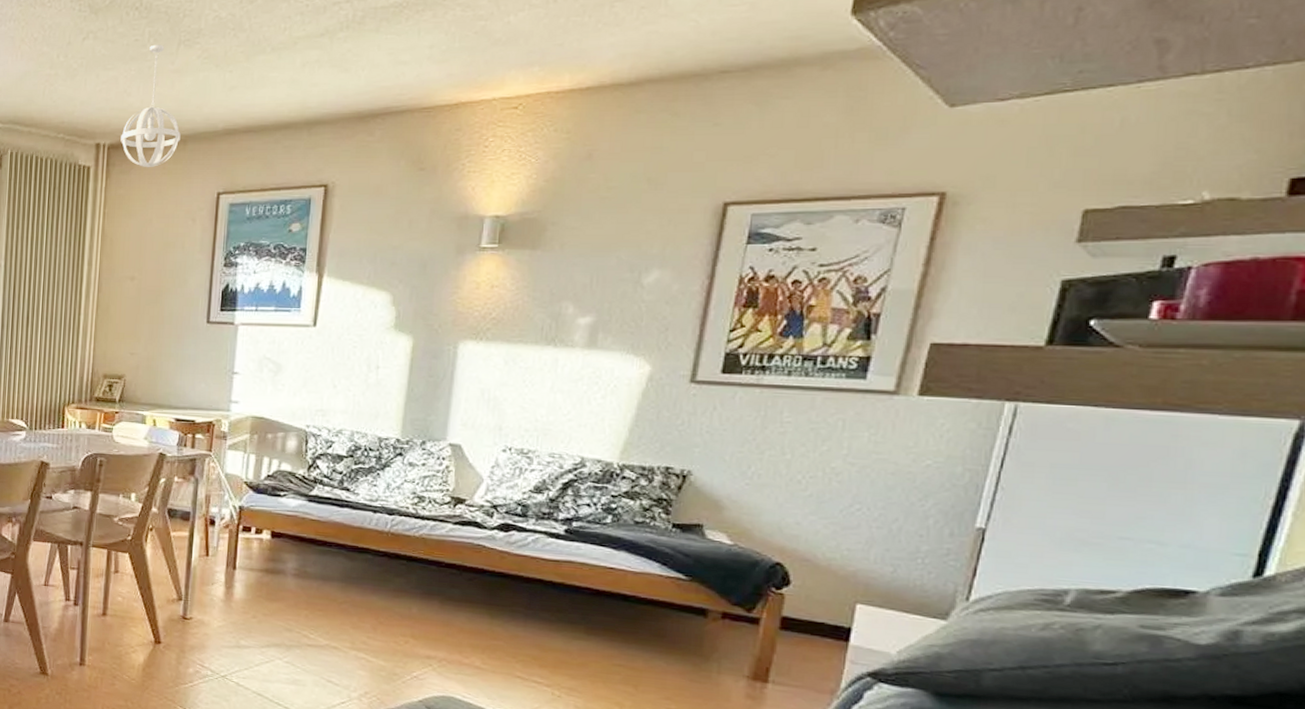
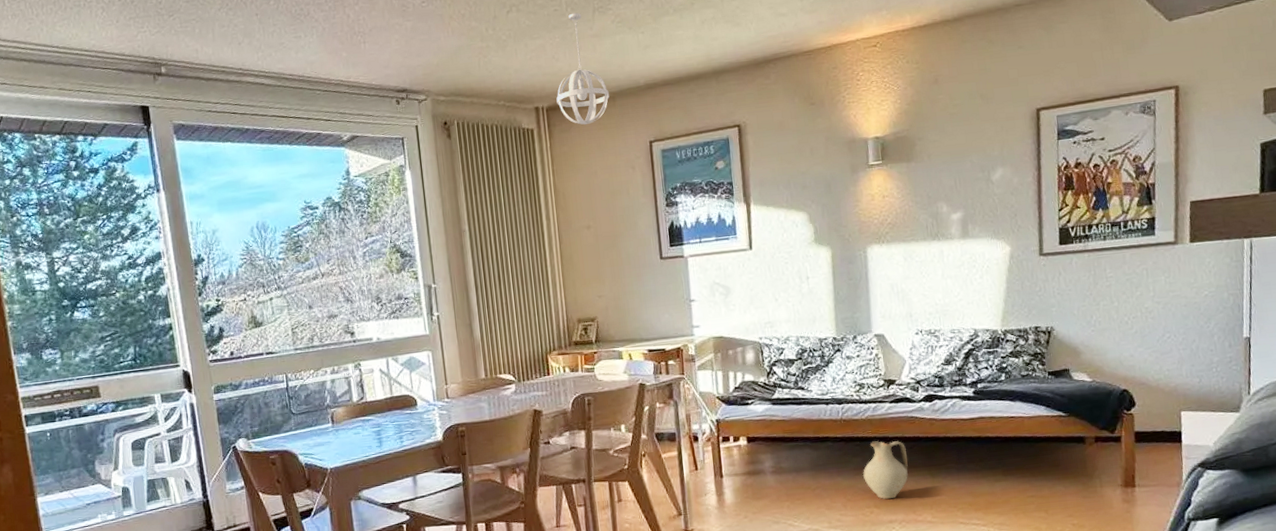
ceramic jug: none [403,563,464,633] -> present [862,441,908,499]

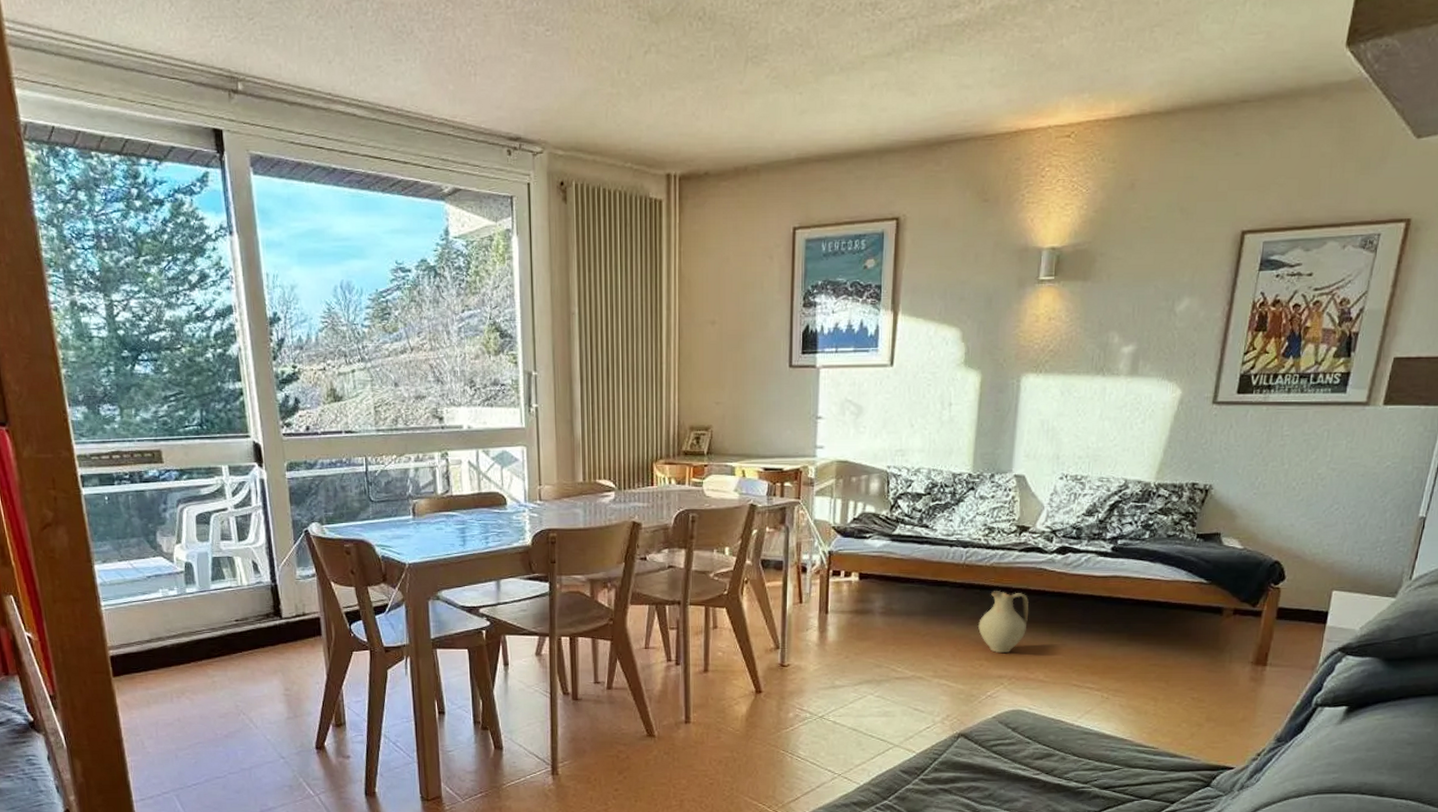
pendant light: present [556,12,610,125] -> none [692,61,753,201]

